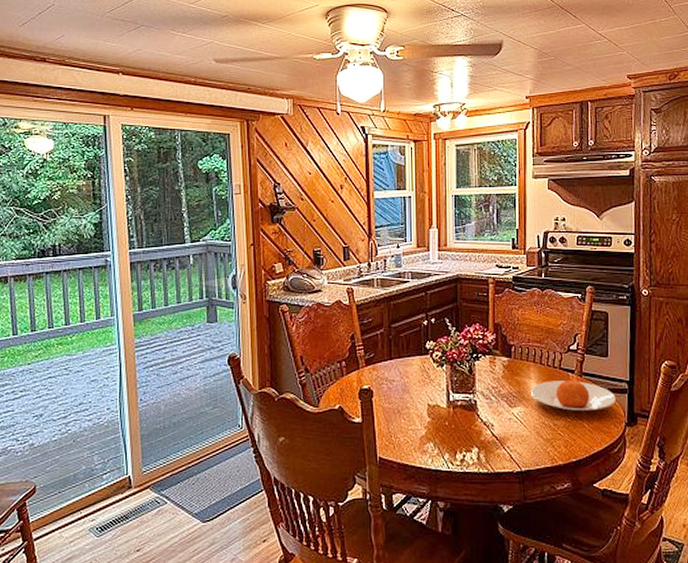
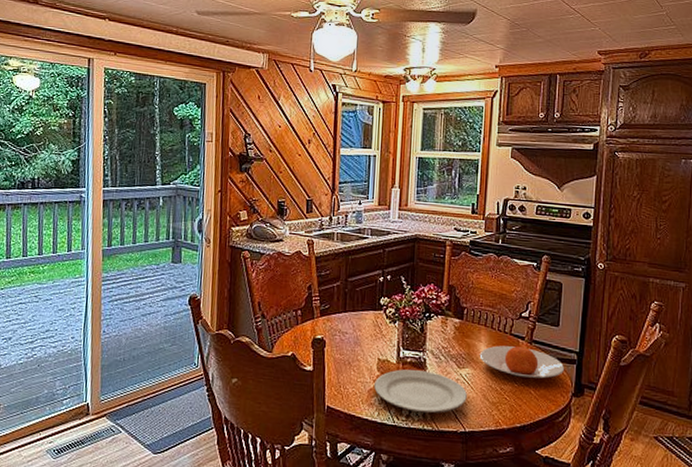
plate: none [426,413,521,455] -> present [374,369,467,413]

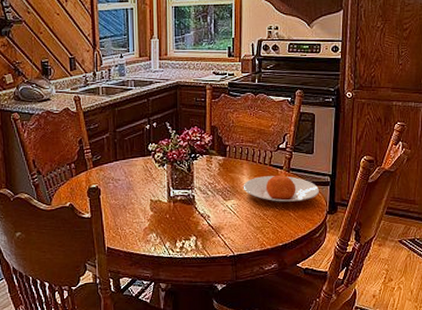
plate: present [374,369,467,413] -> none [149,206,234,243]

